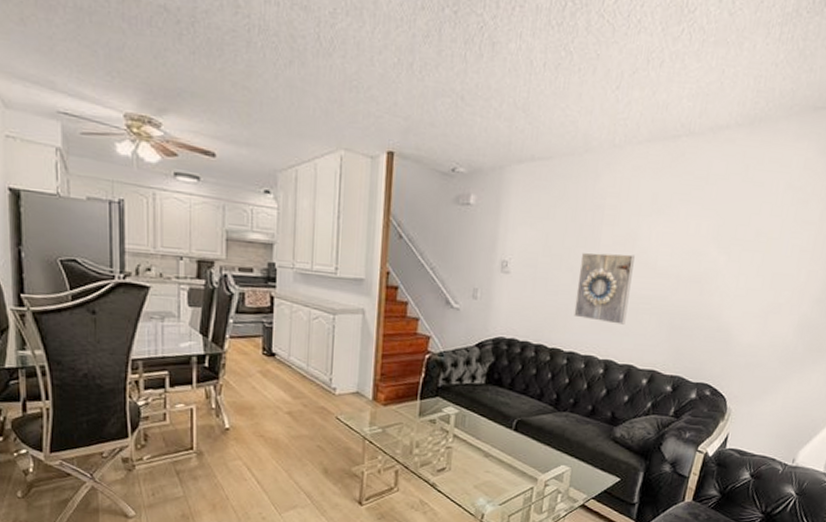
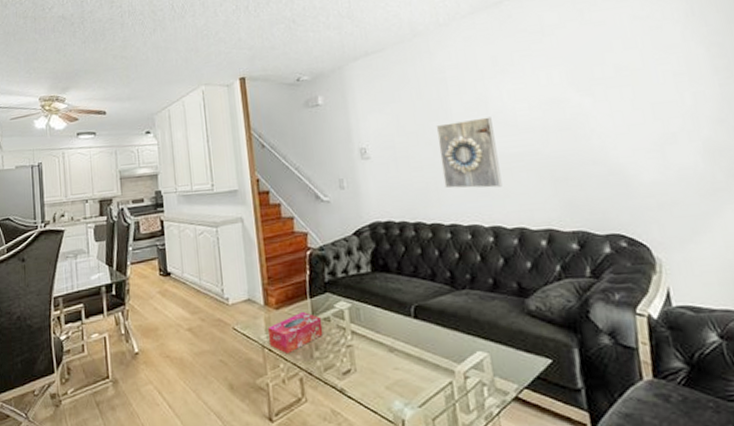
tissue box: none [370,410,428,448] -> present [267,311,323,355]

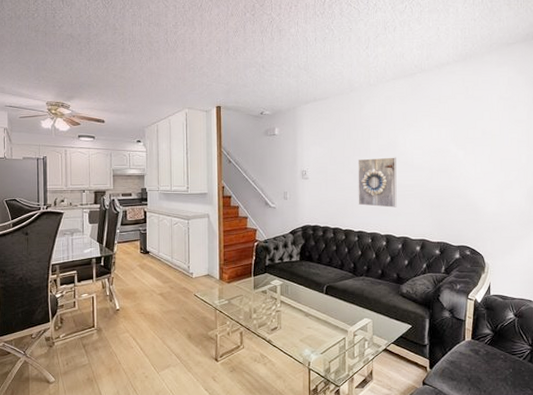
tissue box: present [267,311,323,355] -> none [220,285,261,315]

